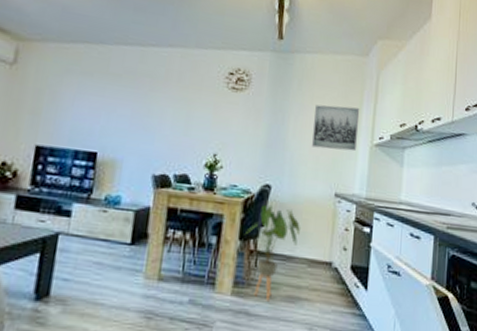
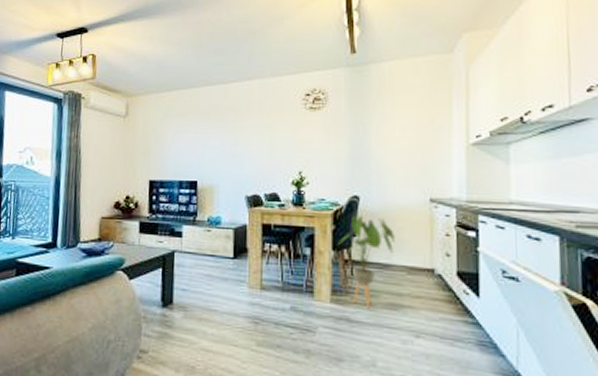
wall art: present [312,104,360,152] -> none [398,108,451,155]

